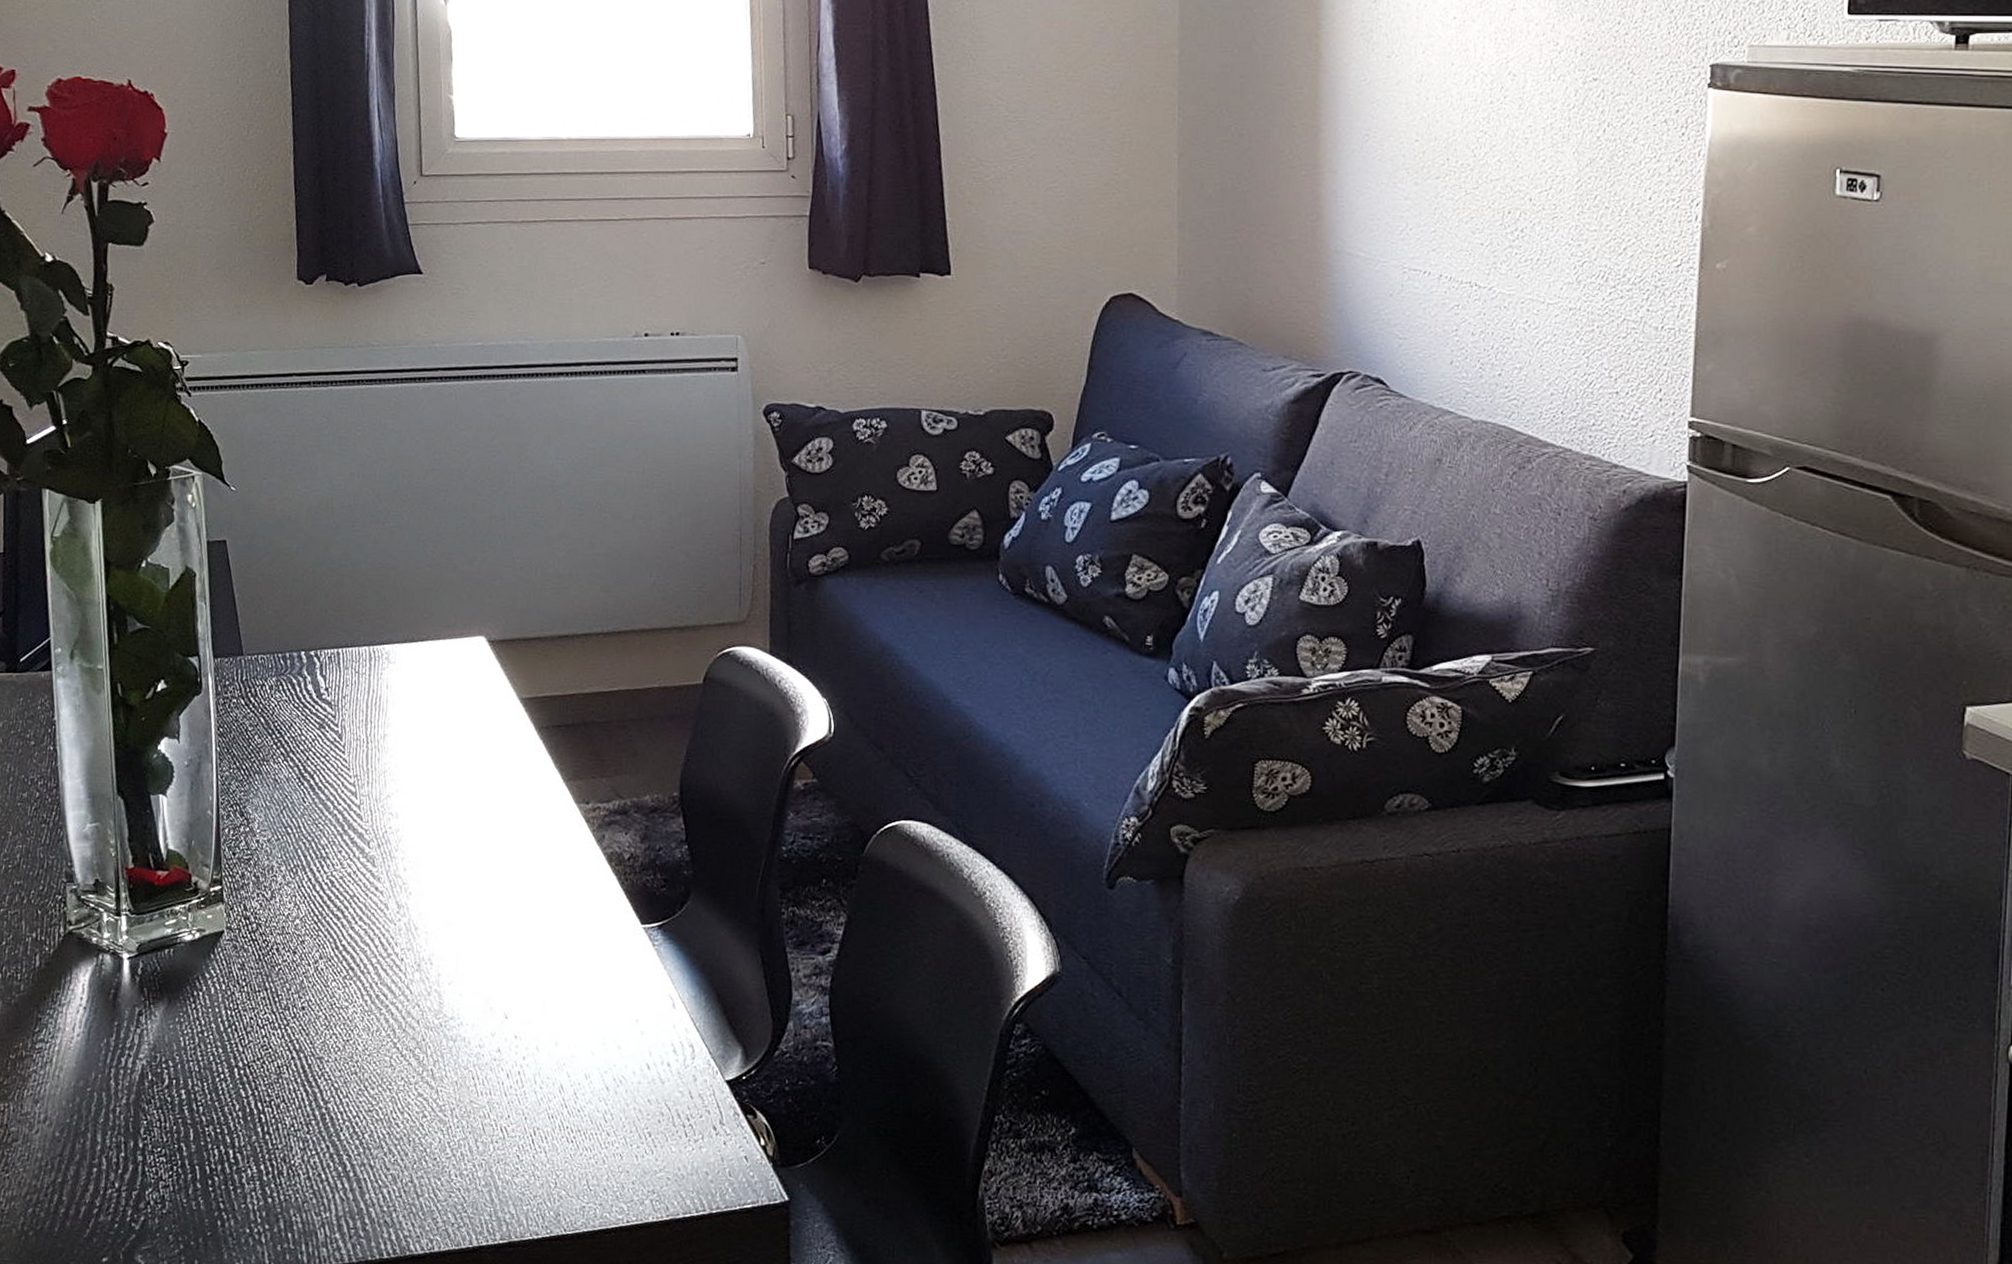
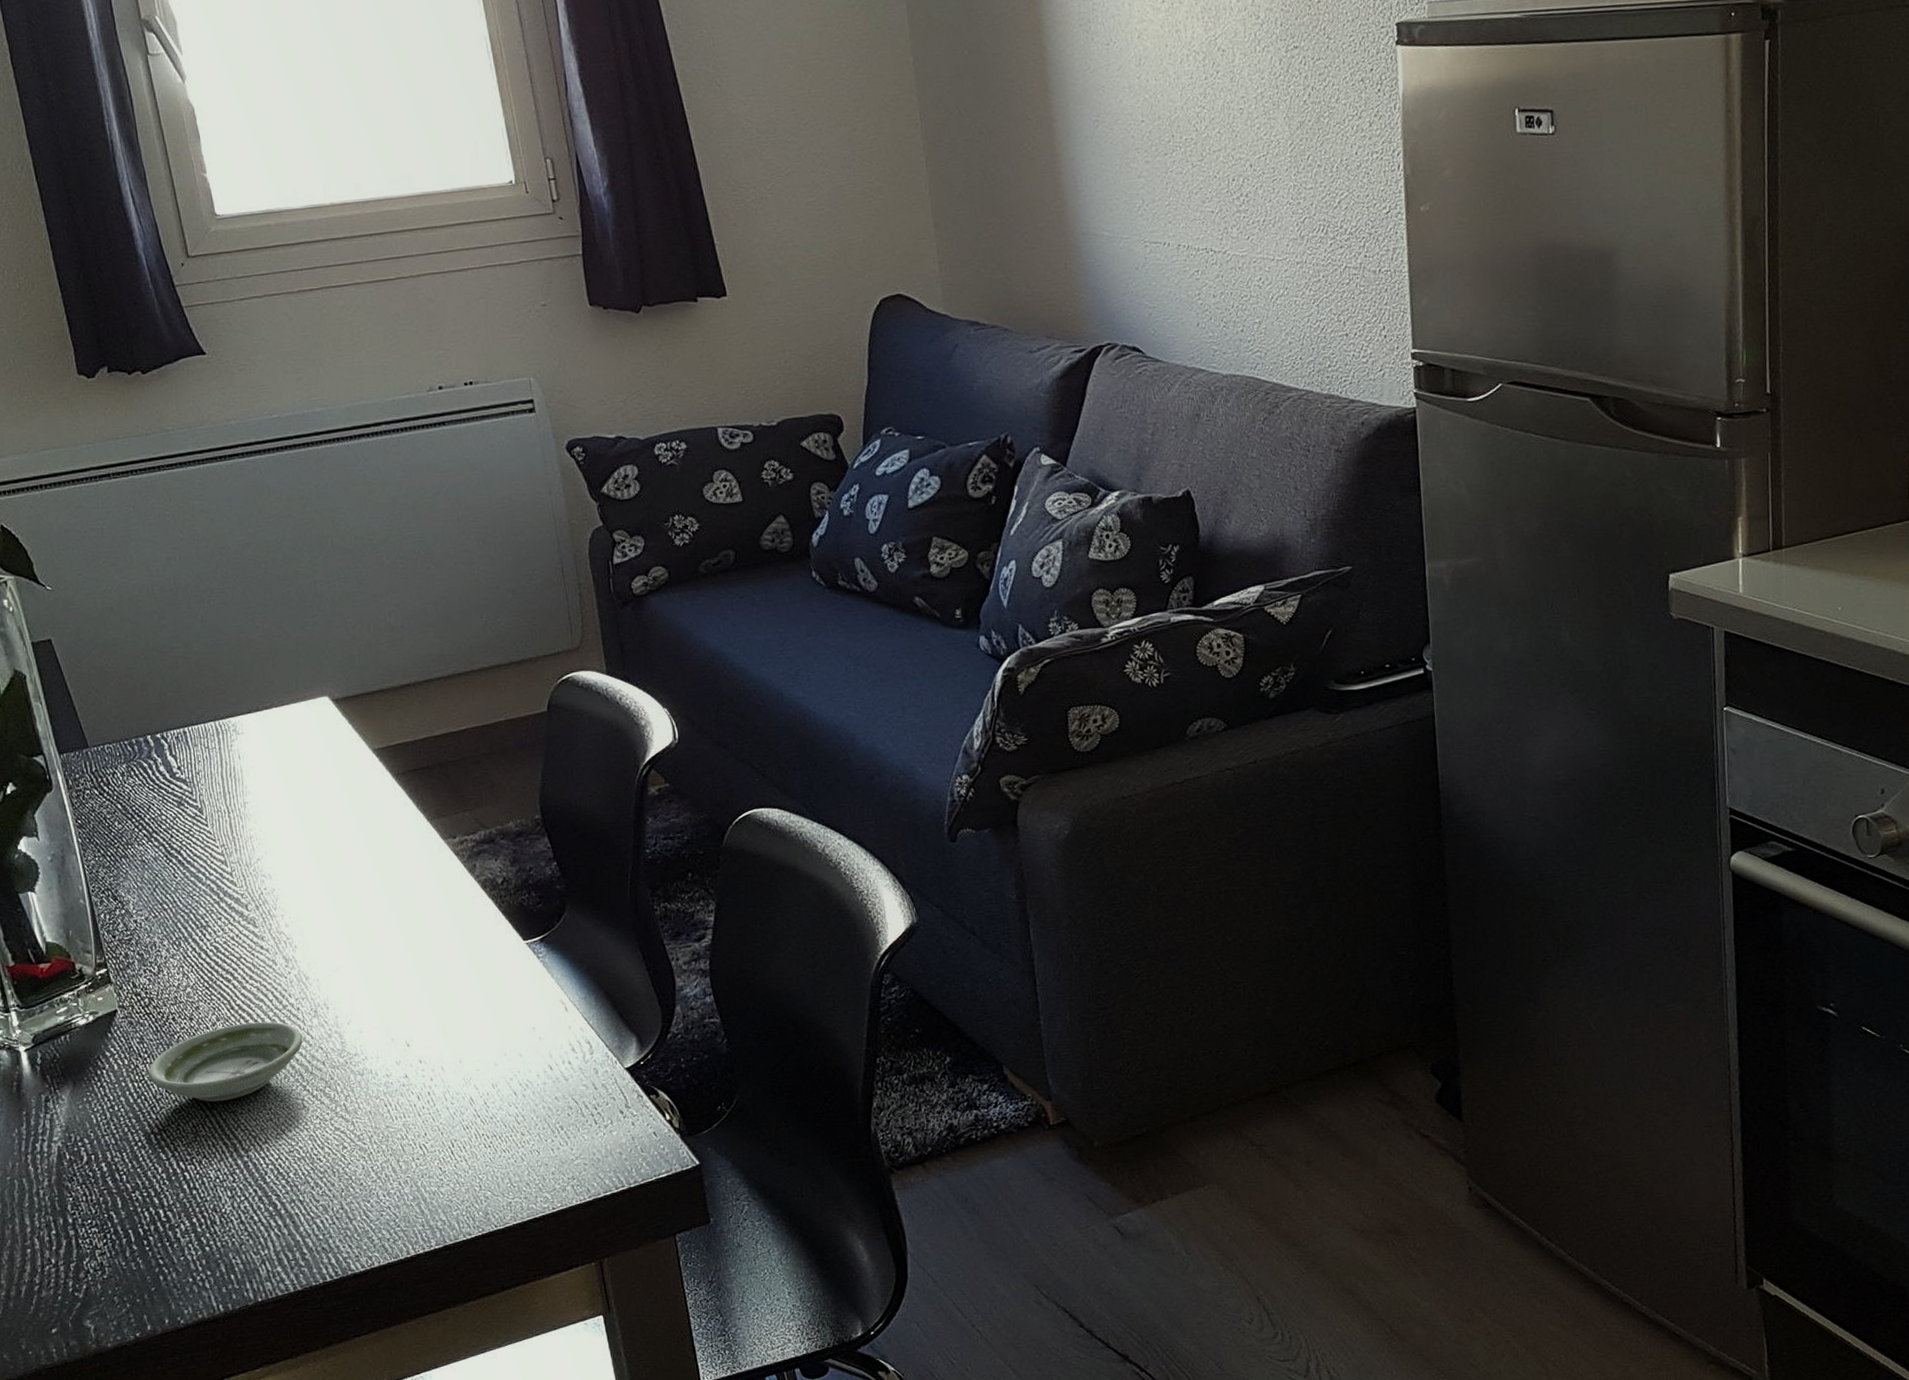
saucer: none [242,965,401,1045] -> present [148,1021,303,1102]

